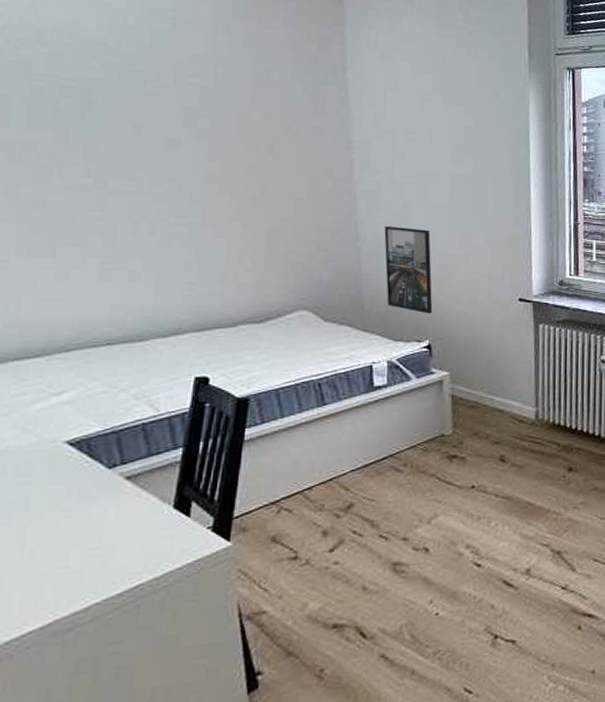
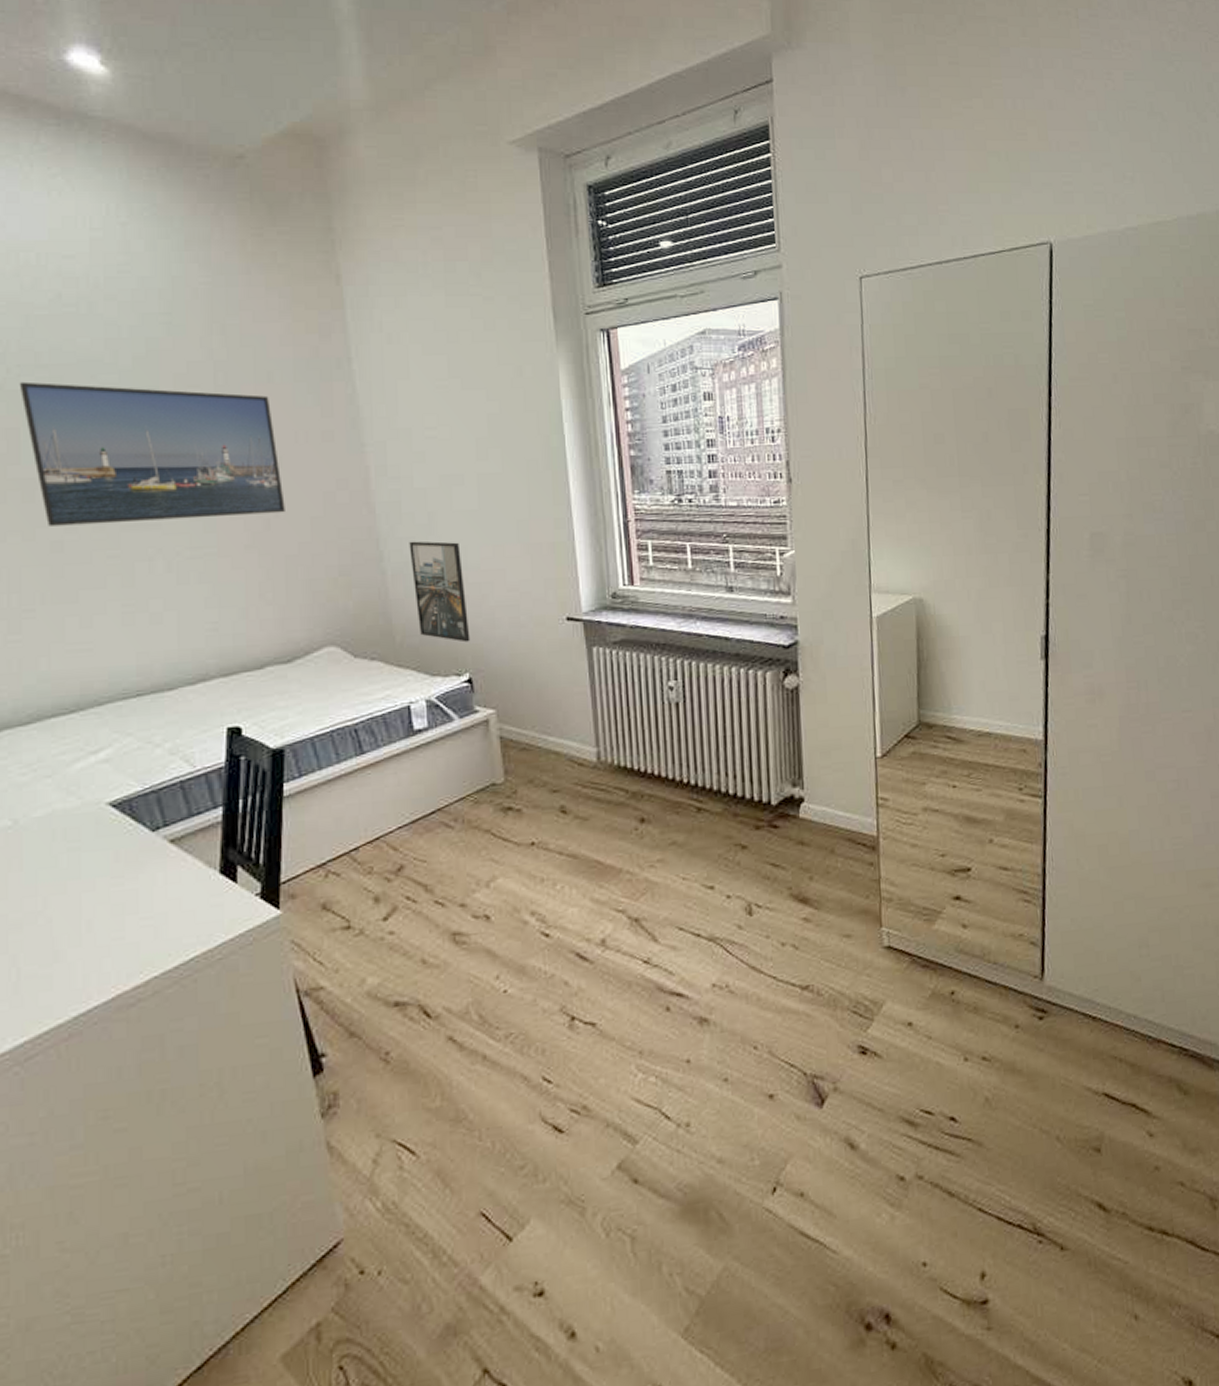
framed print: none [16,54,272,193] -> present [19,381,285,526]

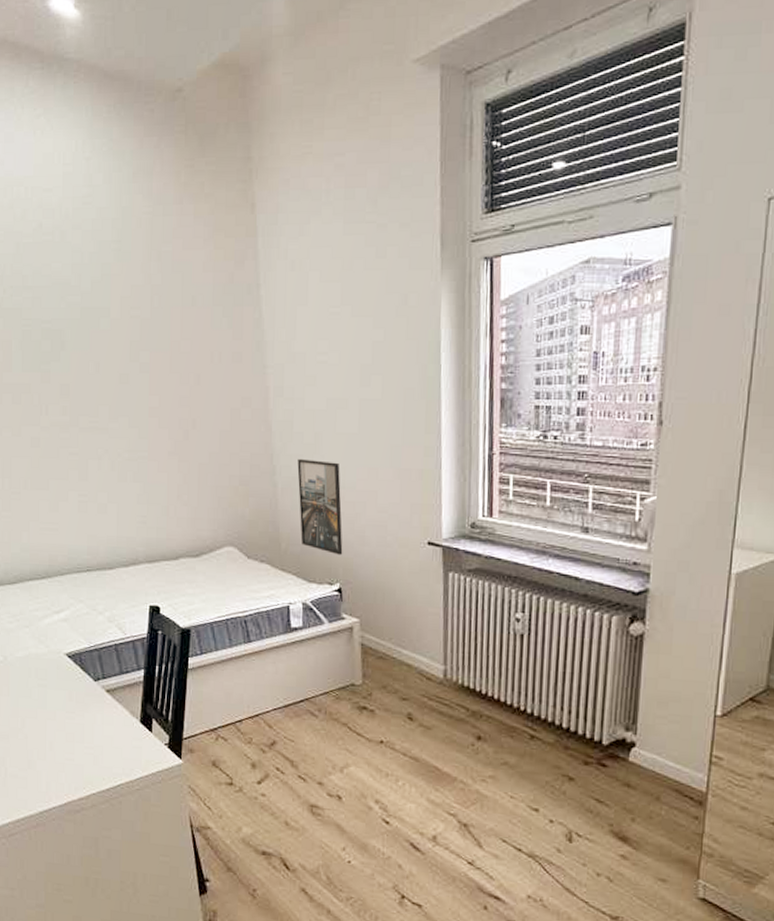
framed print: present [19,381,285,526] -> none [11,301,201,426]

